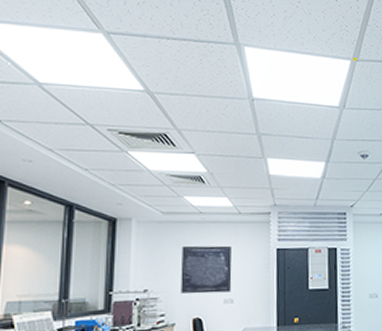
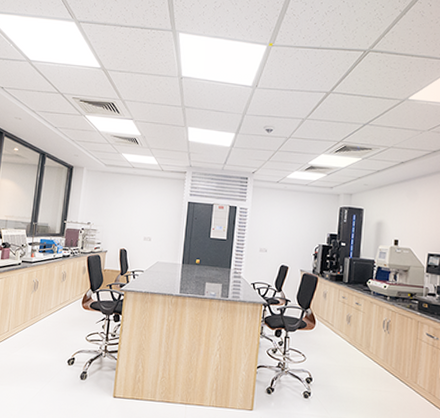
wall art: present [180,245,232,294] -> none [113,192,153,232]

